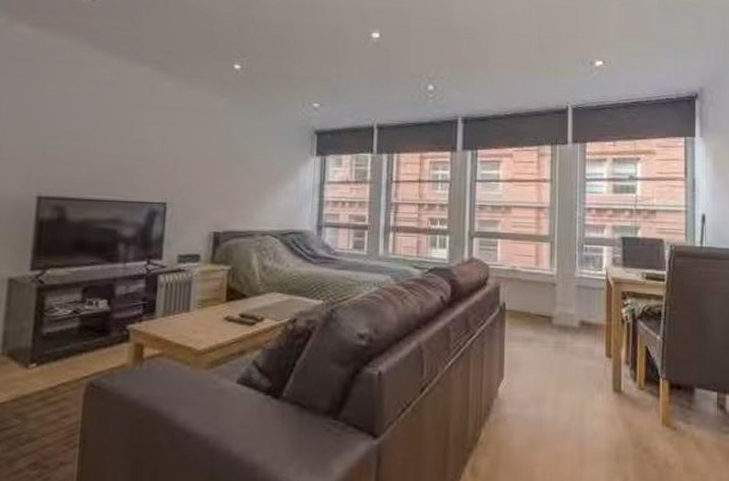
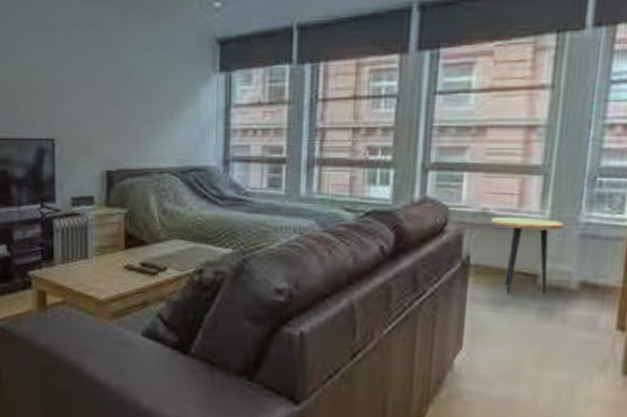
side table: none [518,272,567,332] -> present [491,216,565,294]

